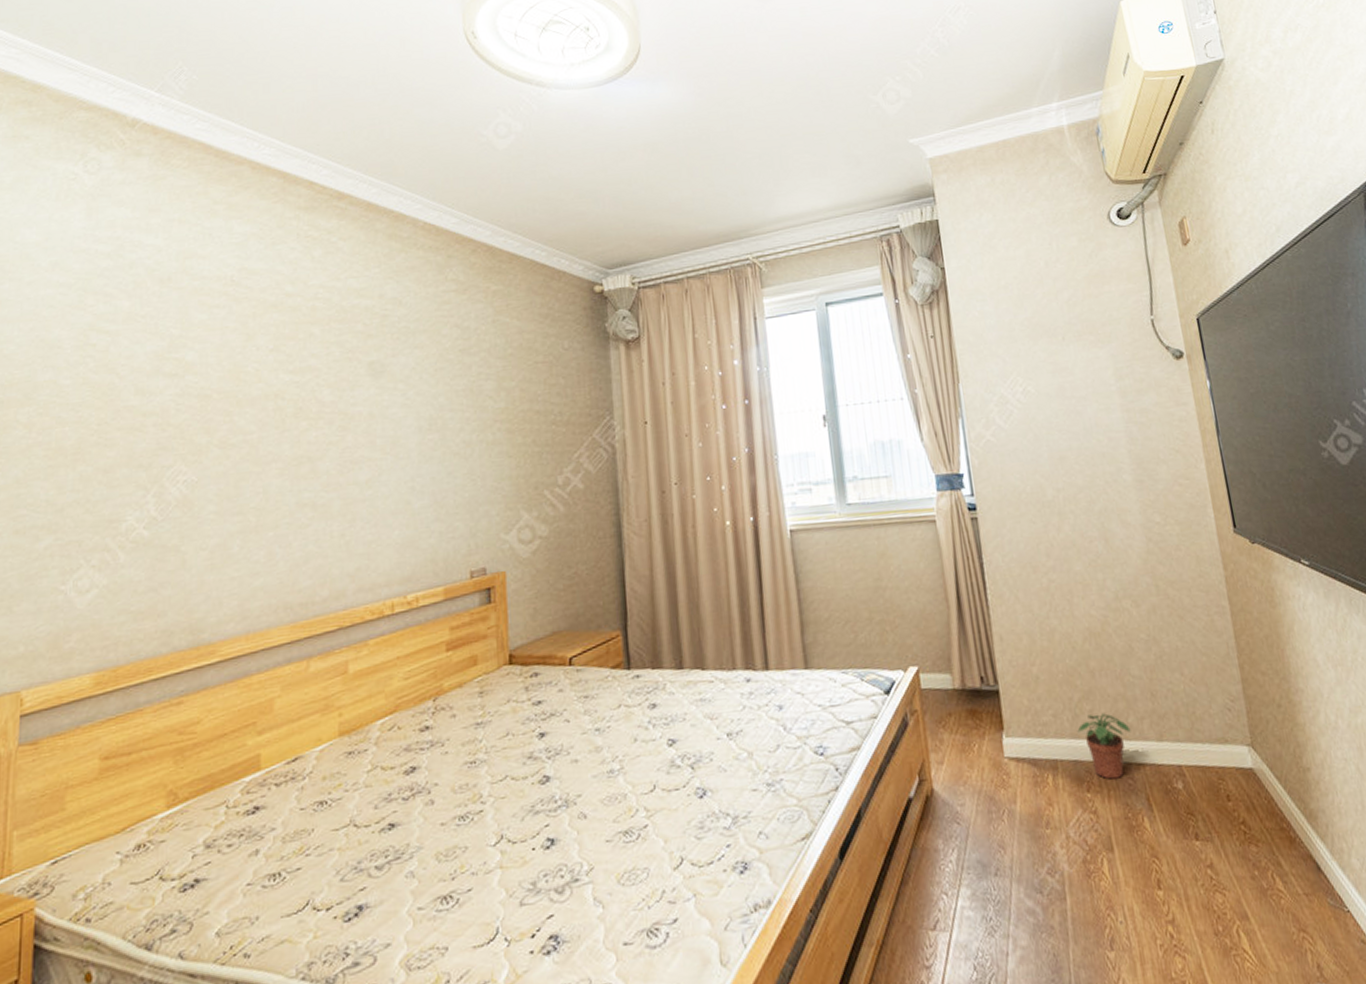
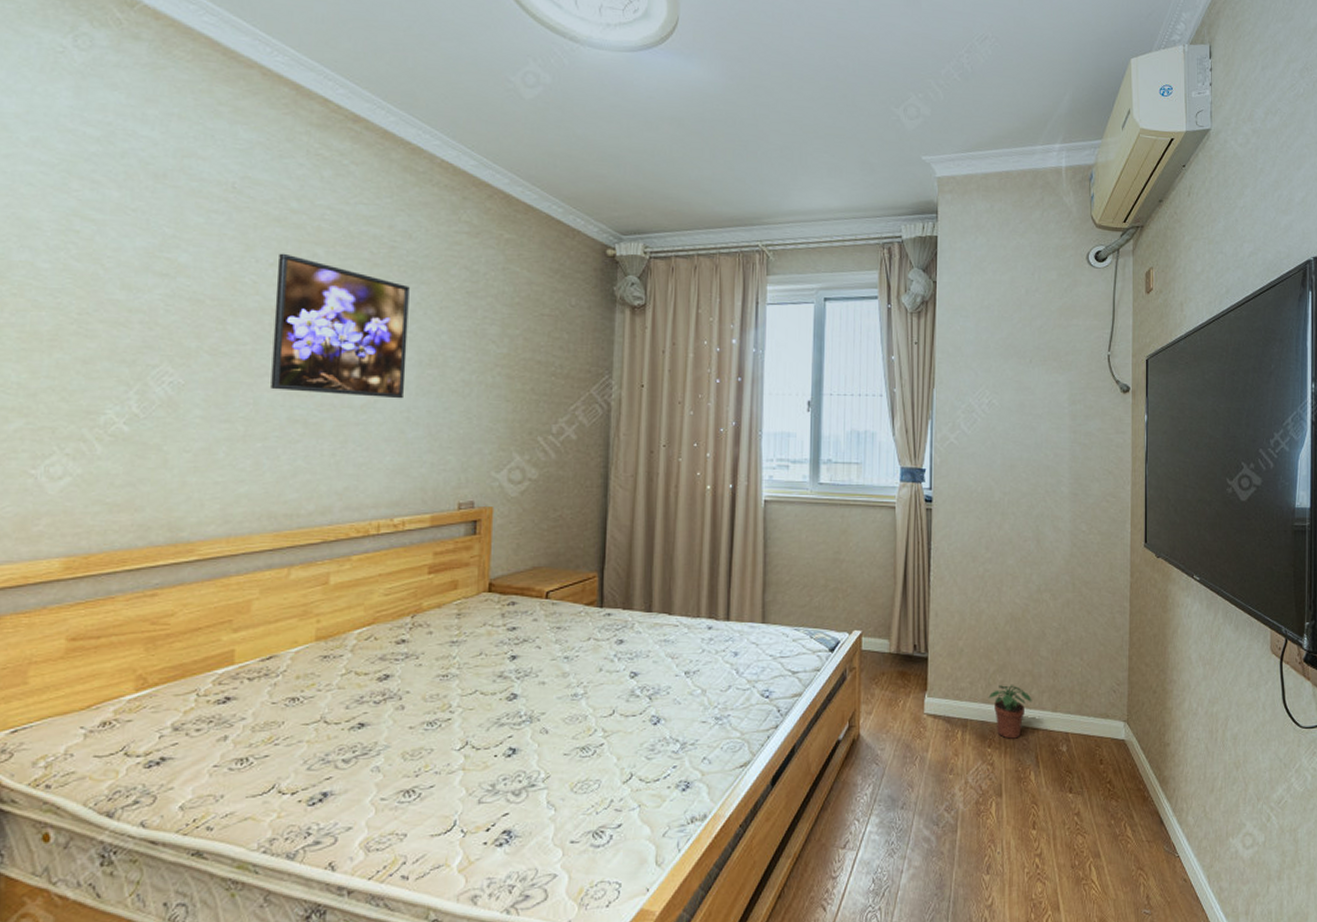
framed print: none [277,337,407,476] -> present [271,253,410,399]

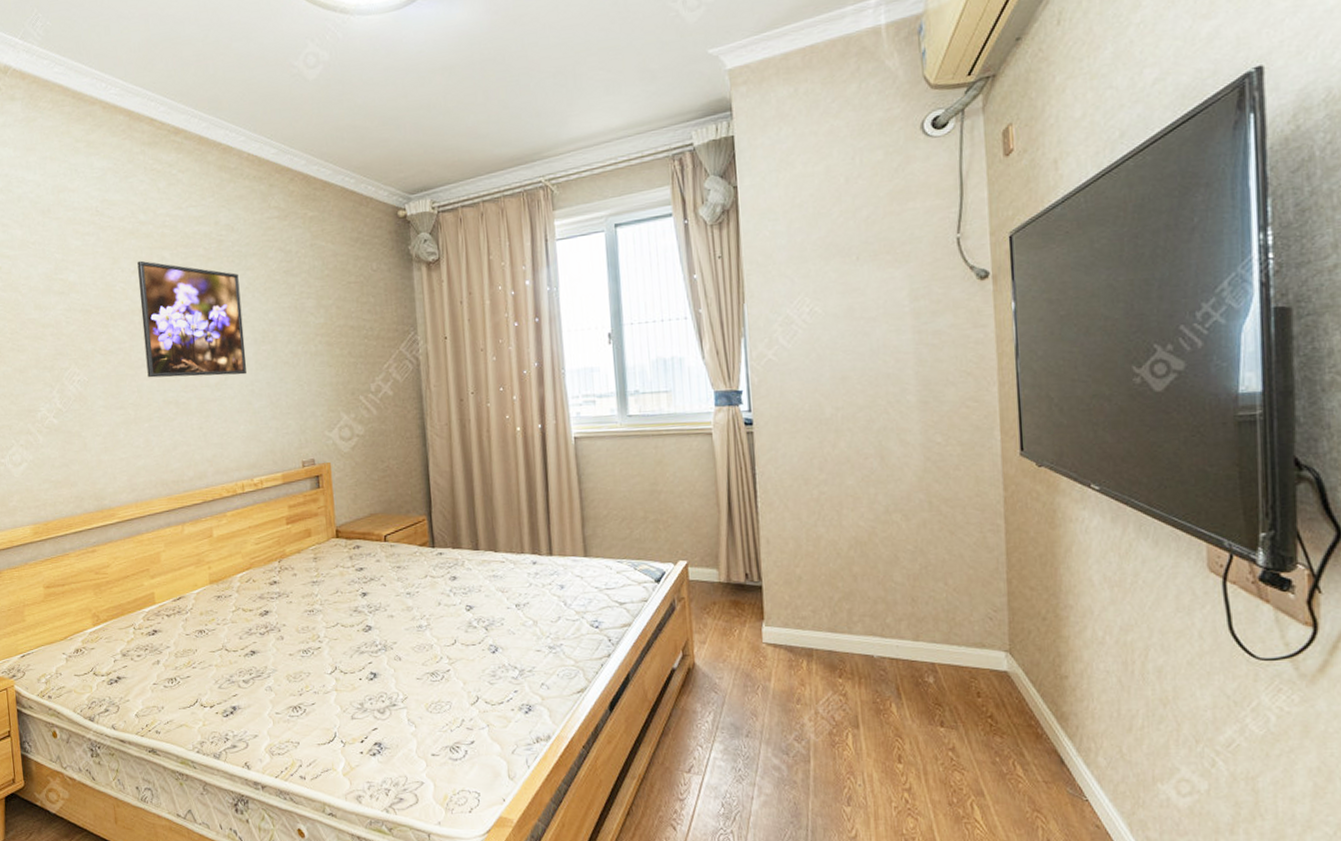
potted plant: present [988,685,1032,739] -> none [834,613,888,669]

